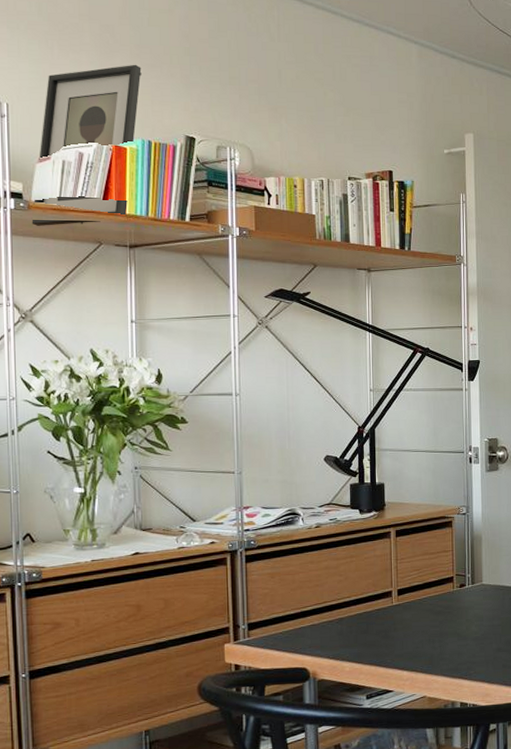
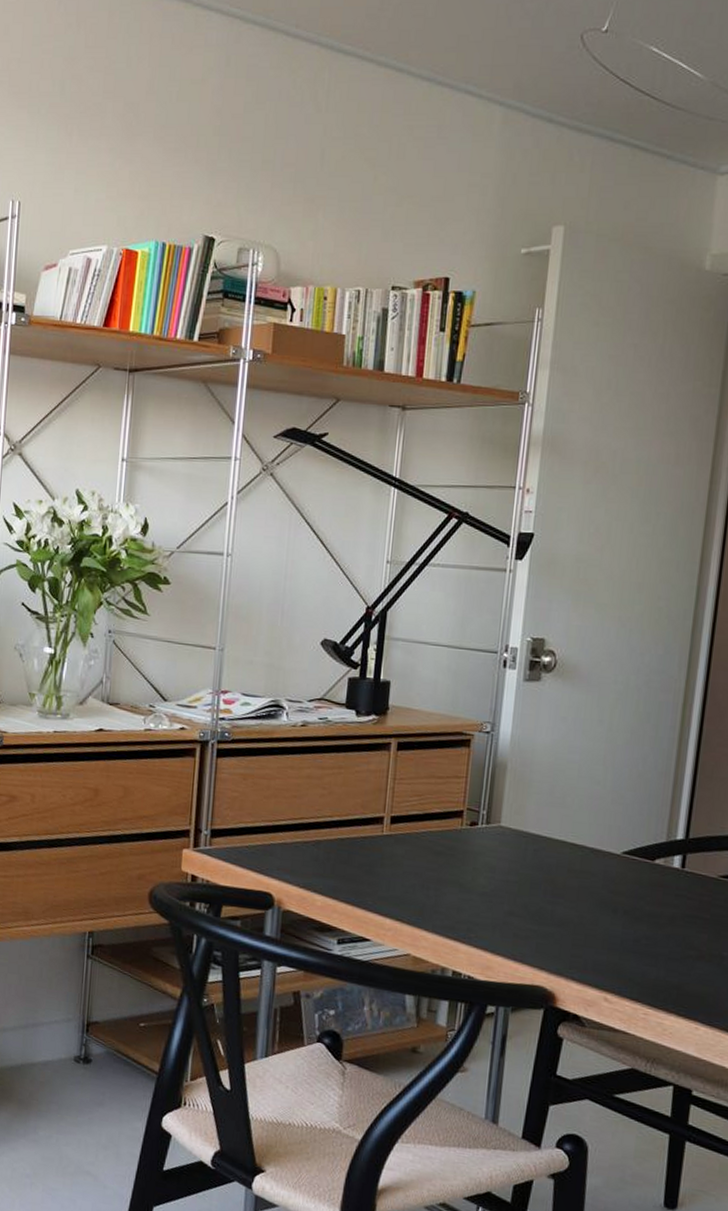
picture frame: present [31,64,142,226] -> none [30,149,164,345]

